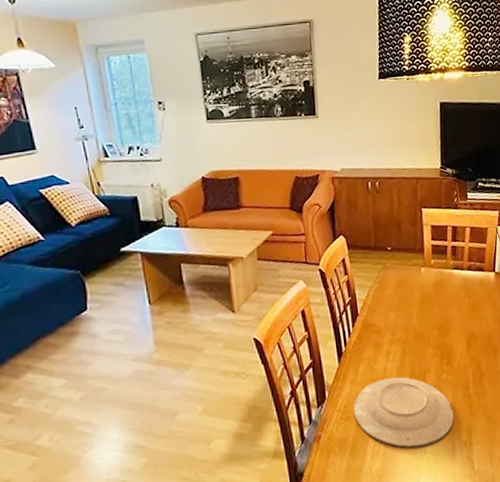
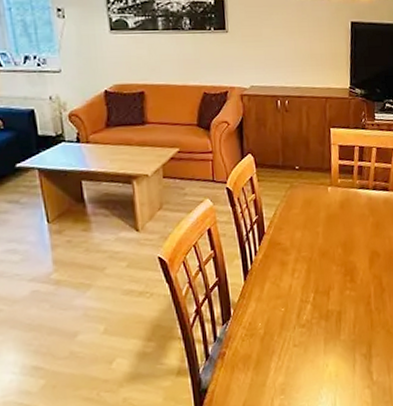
plate: present [353,376,454,448] -> none [258,293,355,362]

